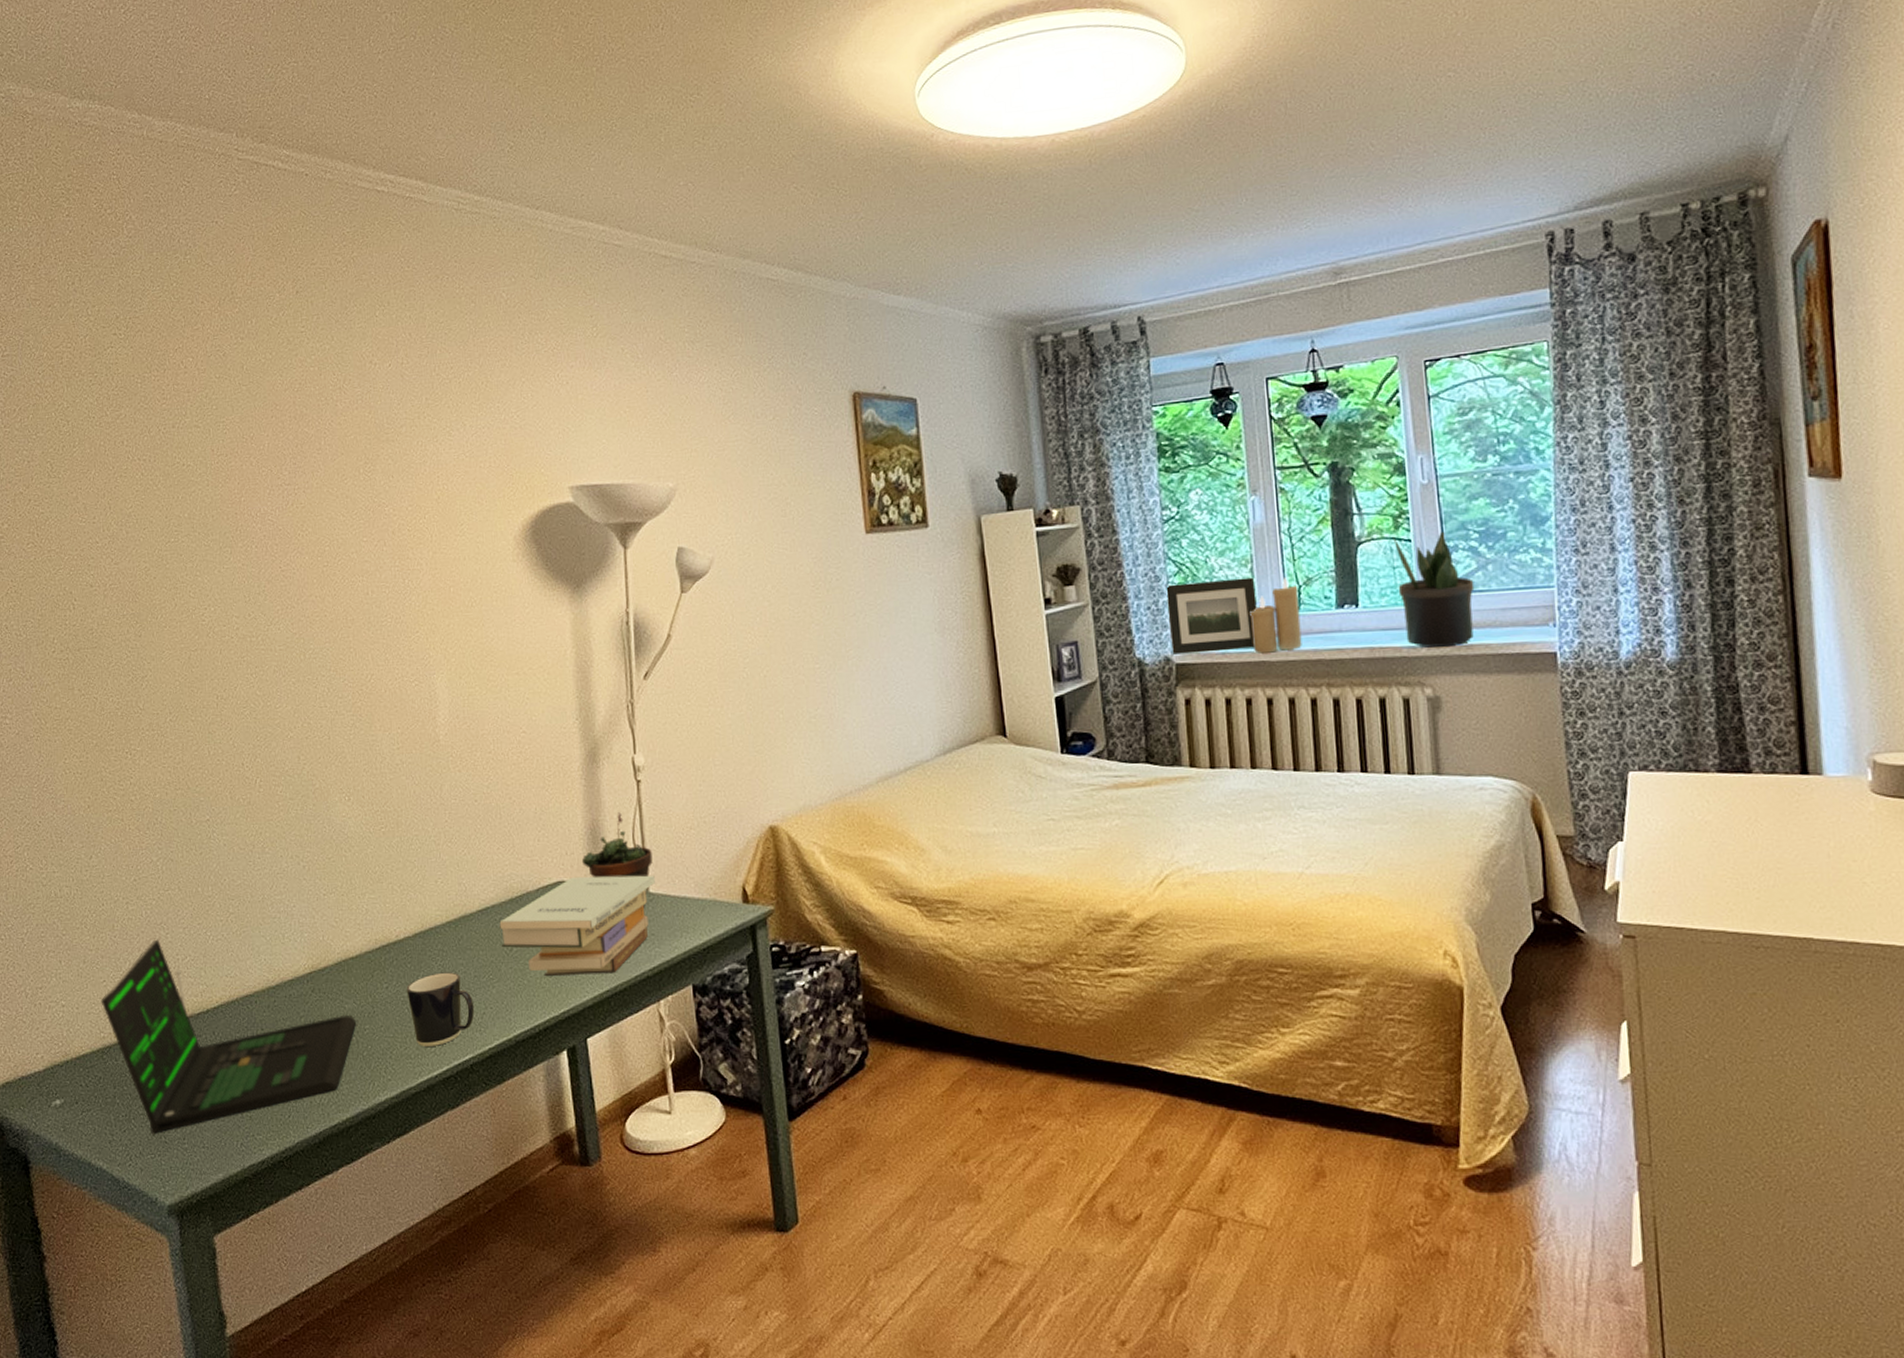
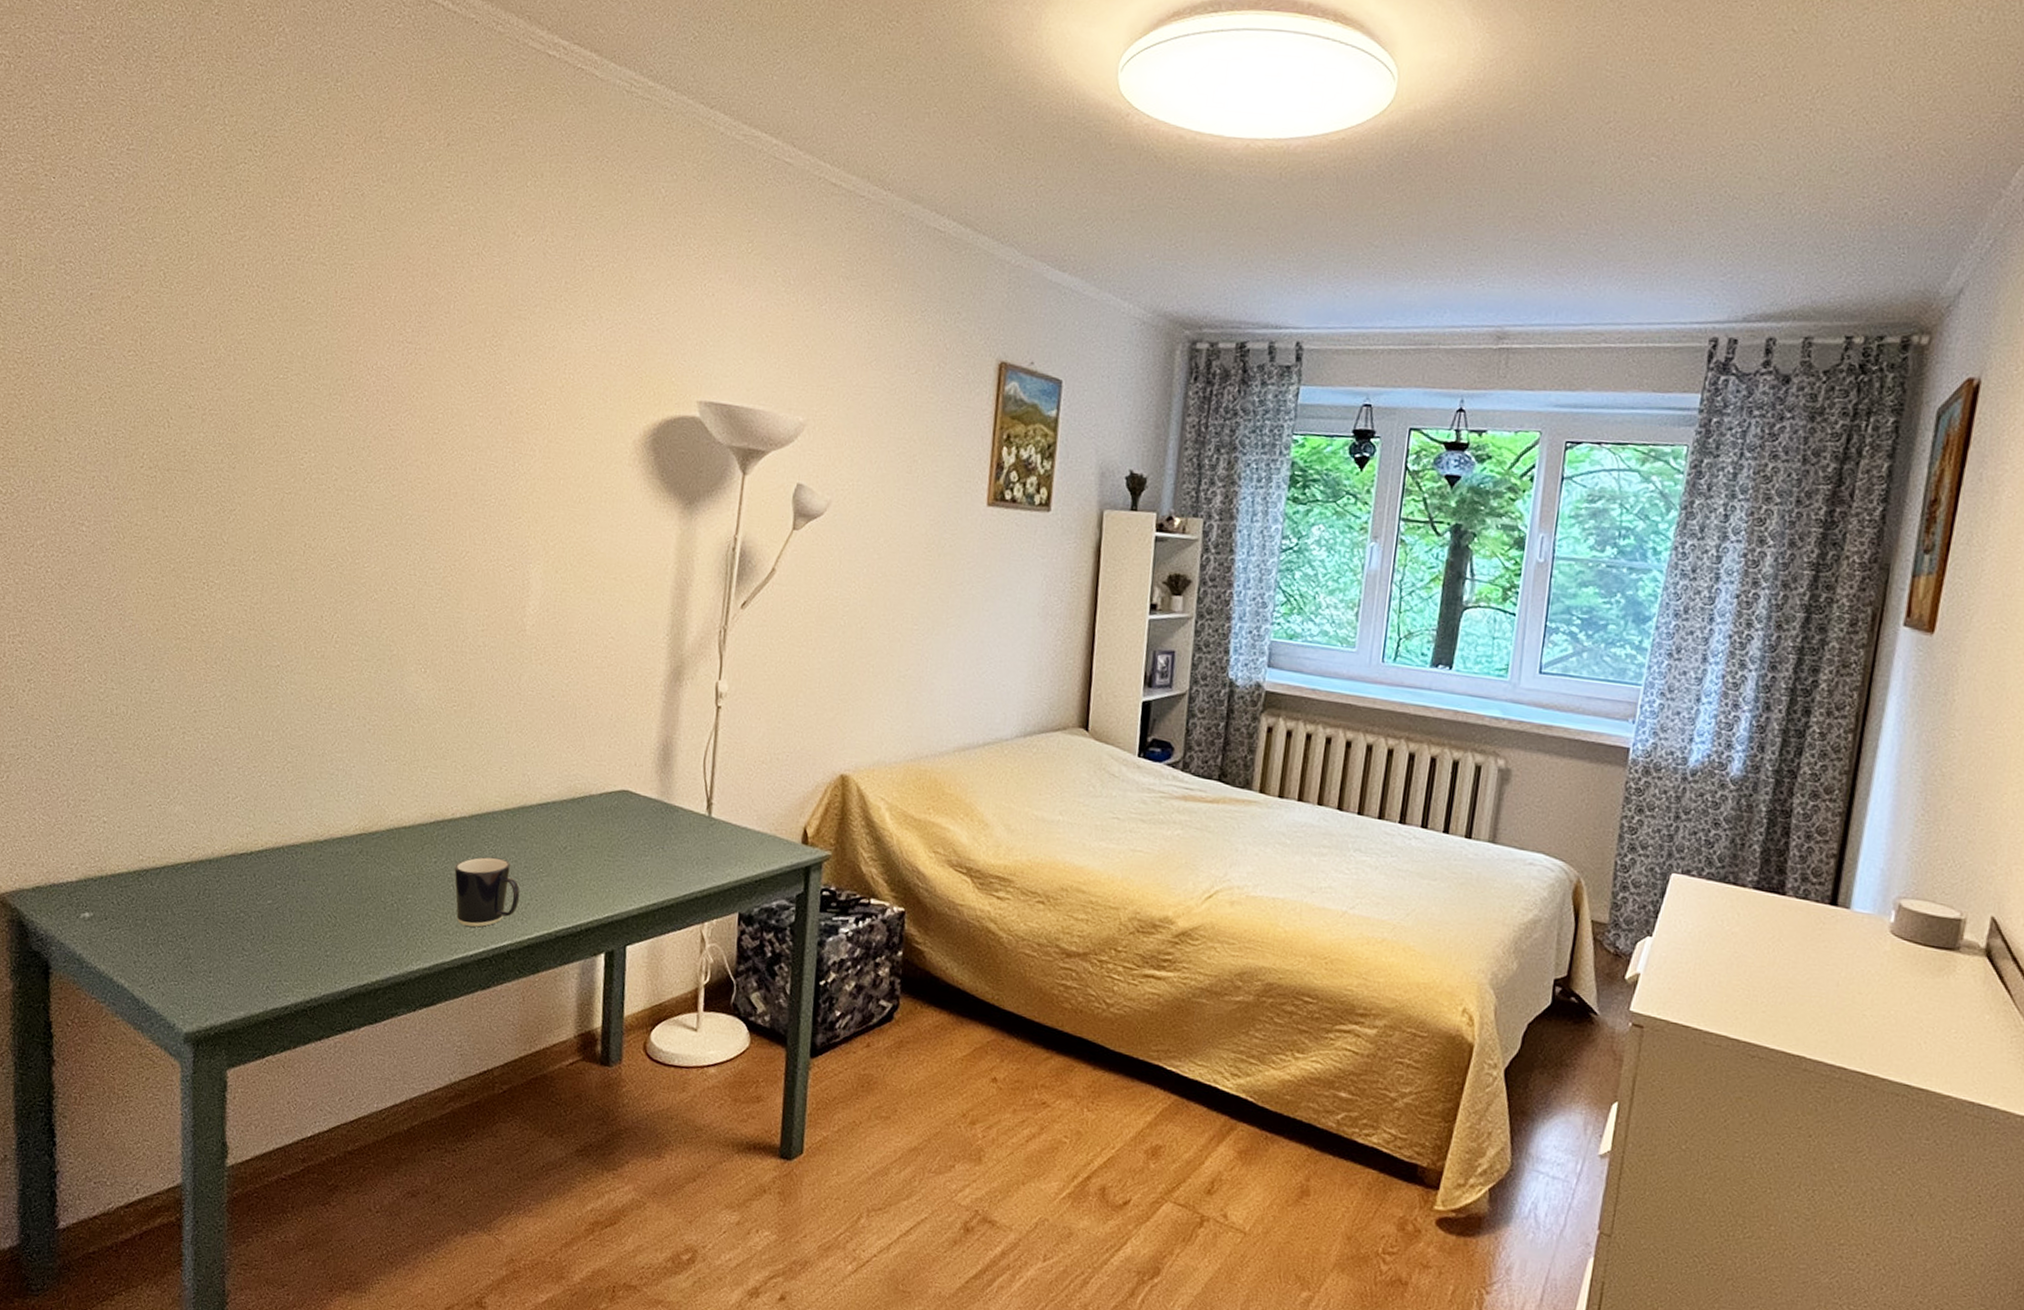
laptop: present [101,939,357,1134] -> none [143,773,400,962]
books: present [499,875,655,976] -> none [555,788,719,888]
succulent plant: present [581,812,653,908] -> none [649,734,721,832]
picture frame: present [1166,577,1257,655] -> none [1264,613,1358,690]
candle: present [1250,578,1302,654] -> none [1343,628,1398,699]
planter: present [1392,531,1475,648] -> none [1491,607,1567,724]

